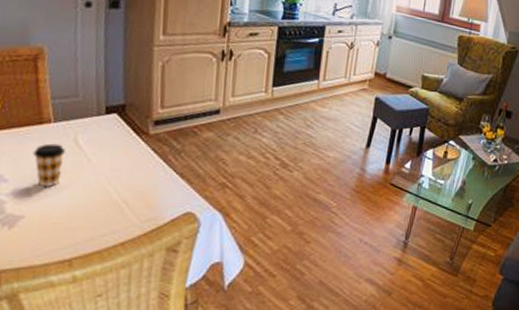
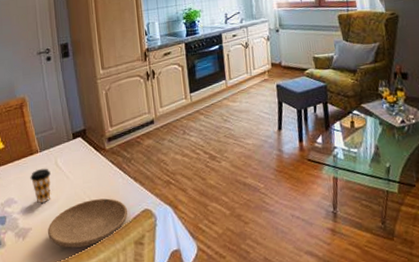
plate: none [48,192,165,247] -> present [48,198,128,248]

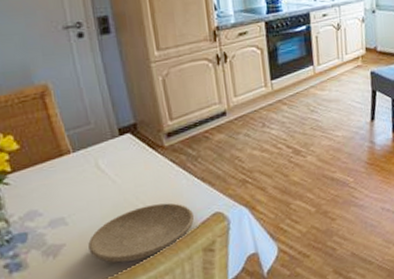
coffee cup: present [30,168,51,203] -> none [60,171,92,214]

